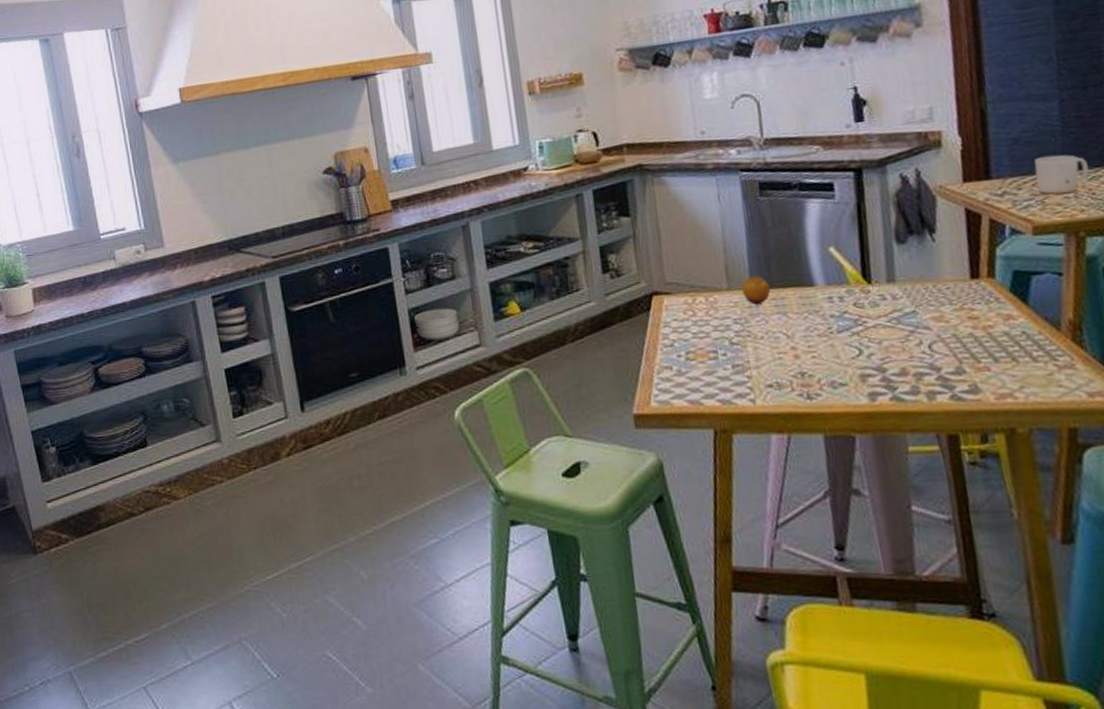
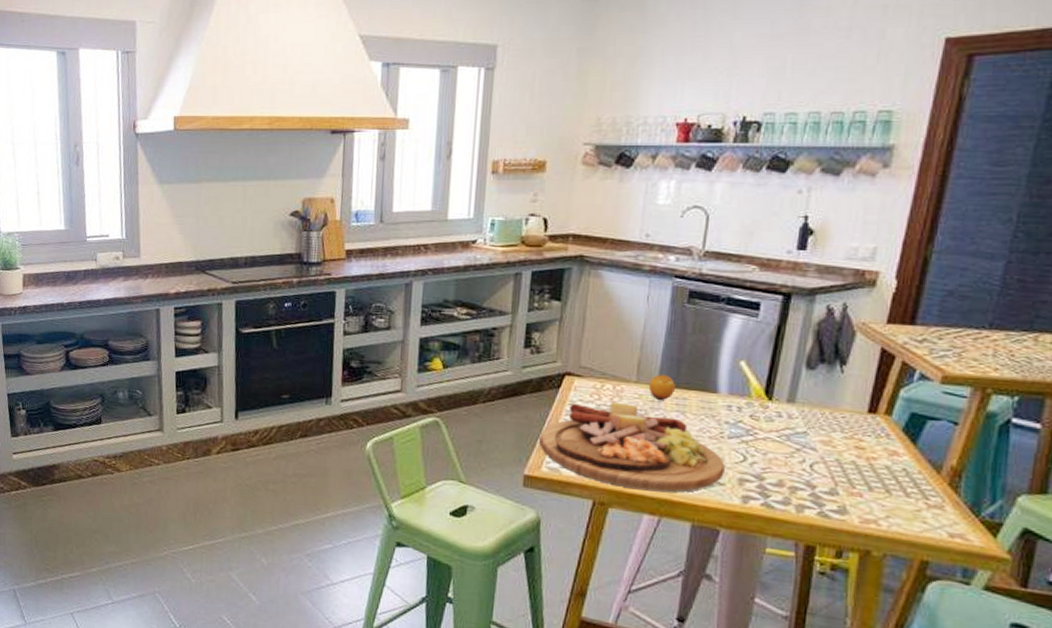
bowl: present [414,307,460,342] -> none [347,352,387,381]
food platter: none [640,314,844,408] -> present [539,401,725,493]
mug: present [1033,154,1089,195] -> none [957,312,1017,352]

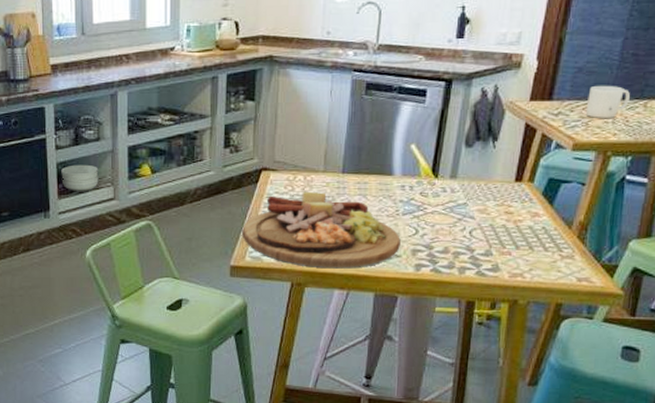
bowl: none [347,352,387,381] -> present [61,164,99,192]
fruit: present [648,374,676,400] -> none [334,162,358,186]
mug: none [957,312,1017,352] -> present [585,85,631,119]

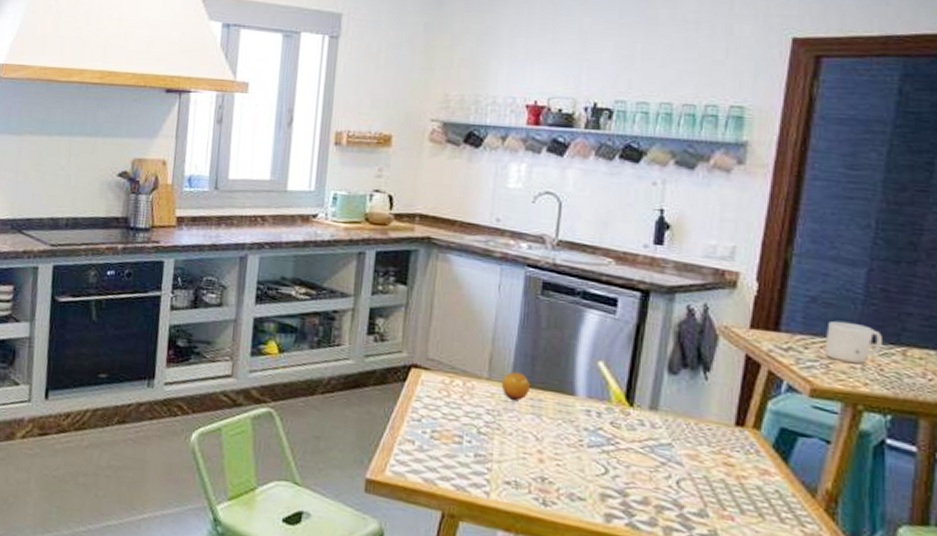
bowl: present [61,164,99,192] -> none [172,330,217,364]
food platter: present [242,191,401,269] -> none [383,399,585,507]
fruit: none [334,162,358,186] -> present [501,371,531,401]

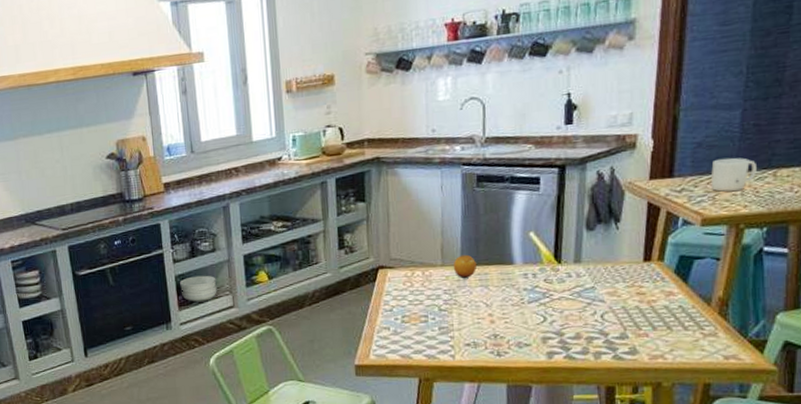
bowl: none [172,330,217,364] -> present [180,275,217,303]

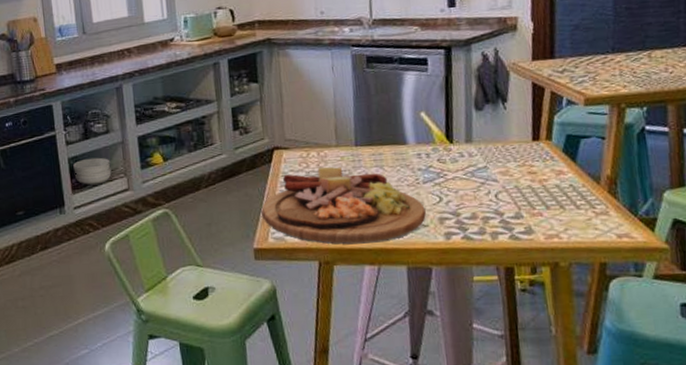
food platter: none [364,286,529,362] -> present [261,166,426,244]
fruit: present [453,254,478,278] -> none [347,134,372,159]
mug: present [710,157,758,192] -> none [589,39,633,73]

